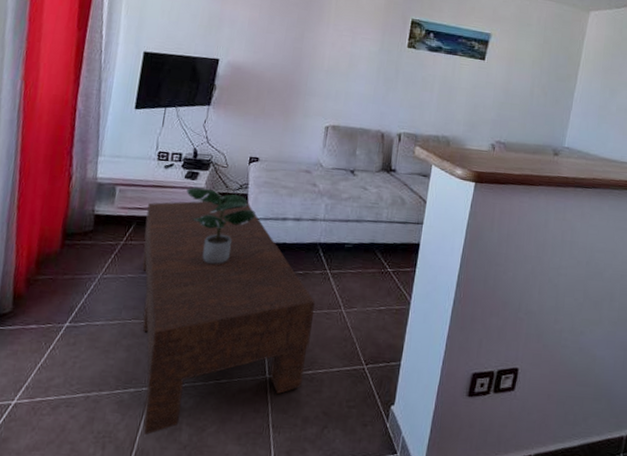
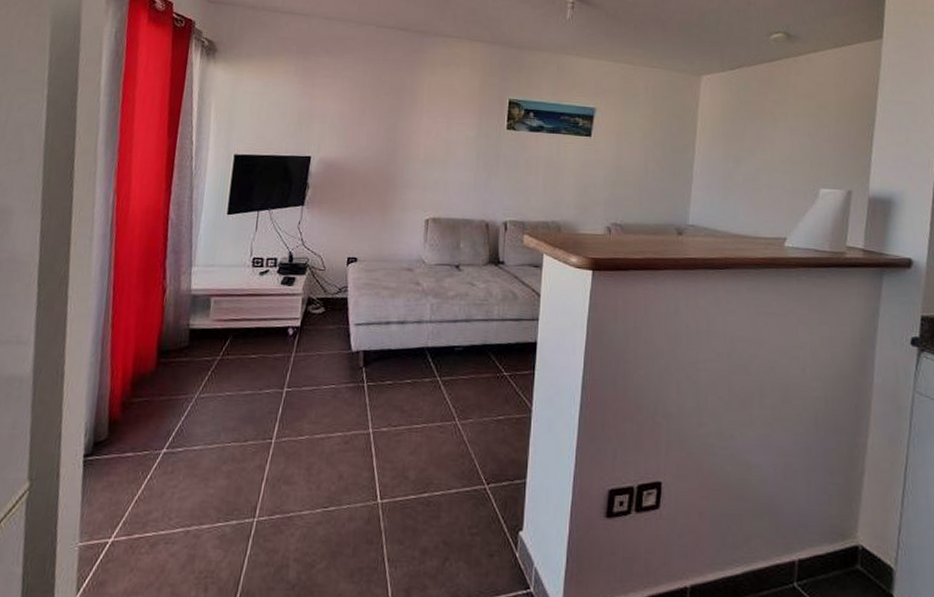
coffee table: present [142,200,316,435] -> none [240,307,427,573]
potted plant: present [186,187,256,265] -> none [283,293,357,377]

